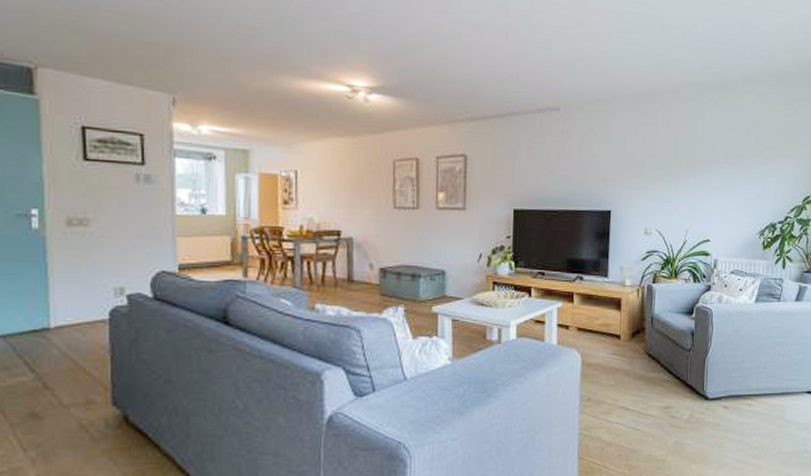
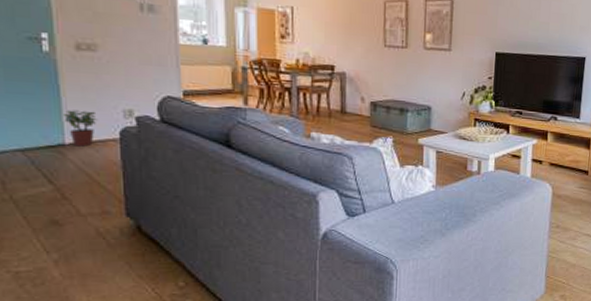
potted plant: none [50,290,86,330] -> present [64,110,97,147]

